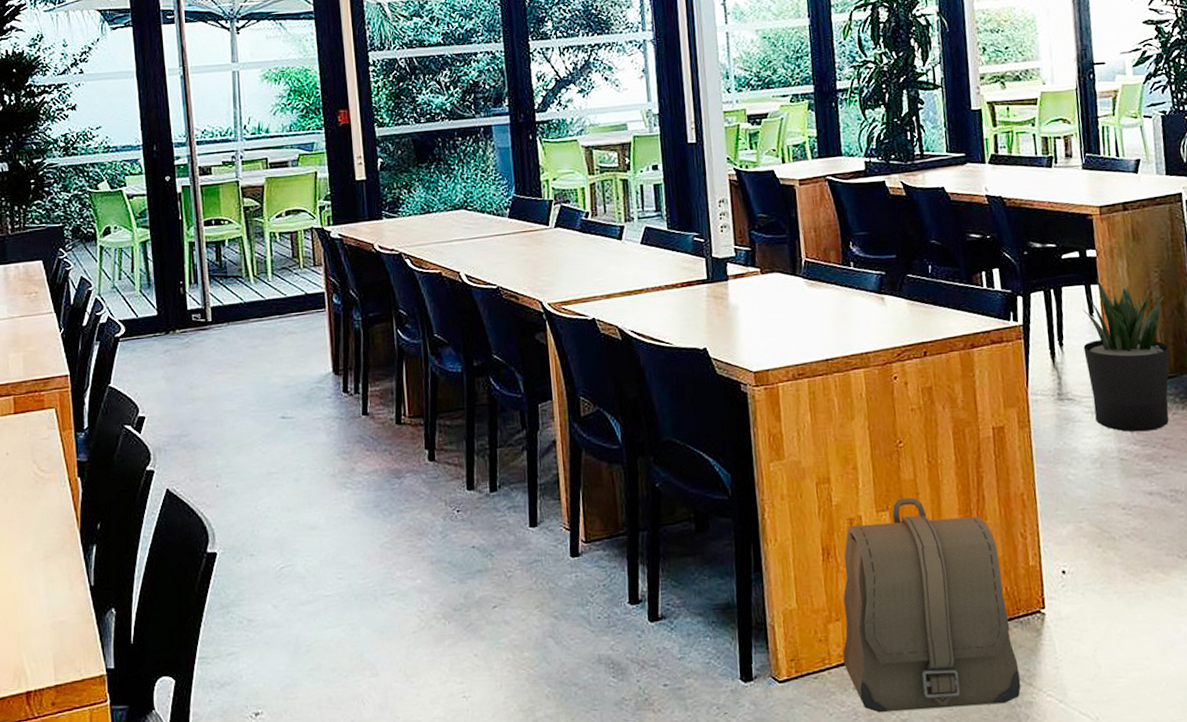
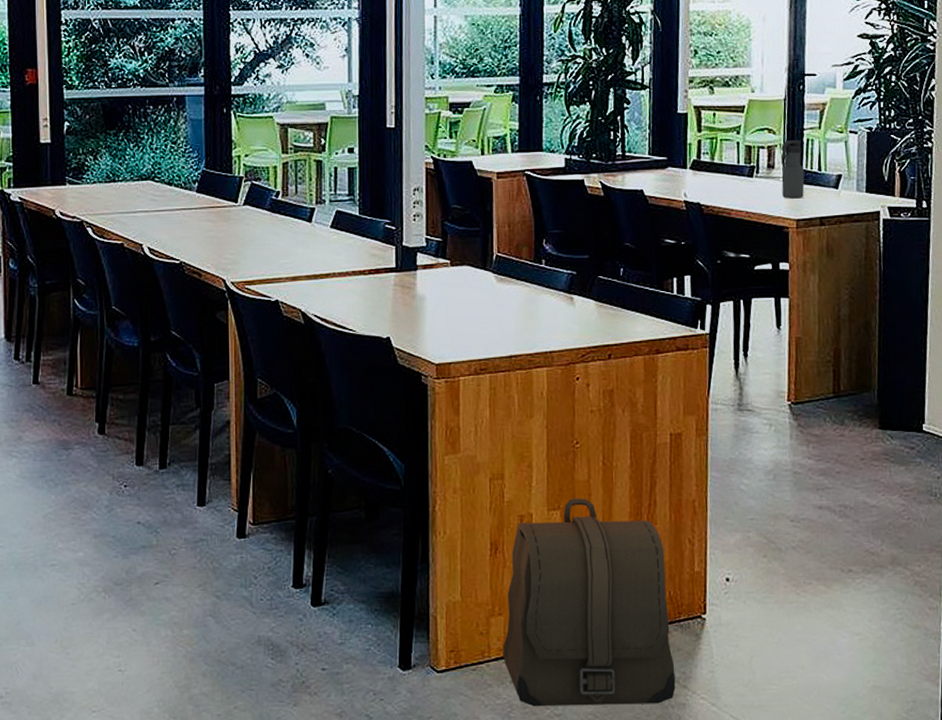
water bottle: none [1077,128,1105,186] -> present [780,140,805,199]
planter: present [1082,278,1170,432] -> none [767,291,853,446]

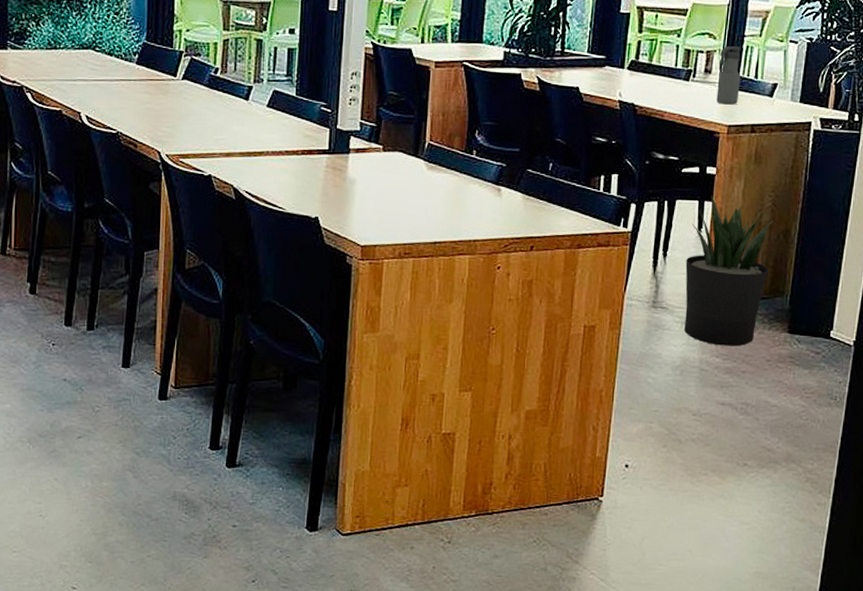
backpack: present [503,498,676,707] -> none [406,381,569,576]
planter: none [767,291,853,446] -> present [684,195,773,346]

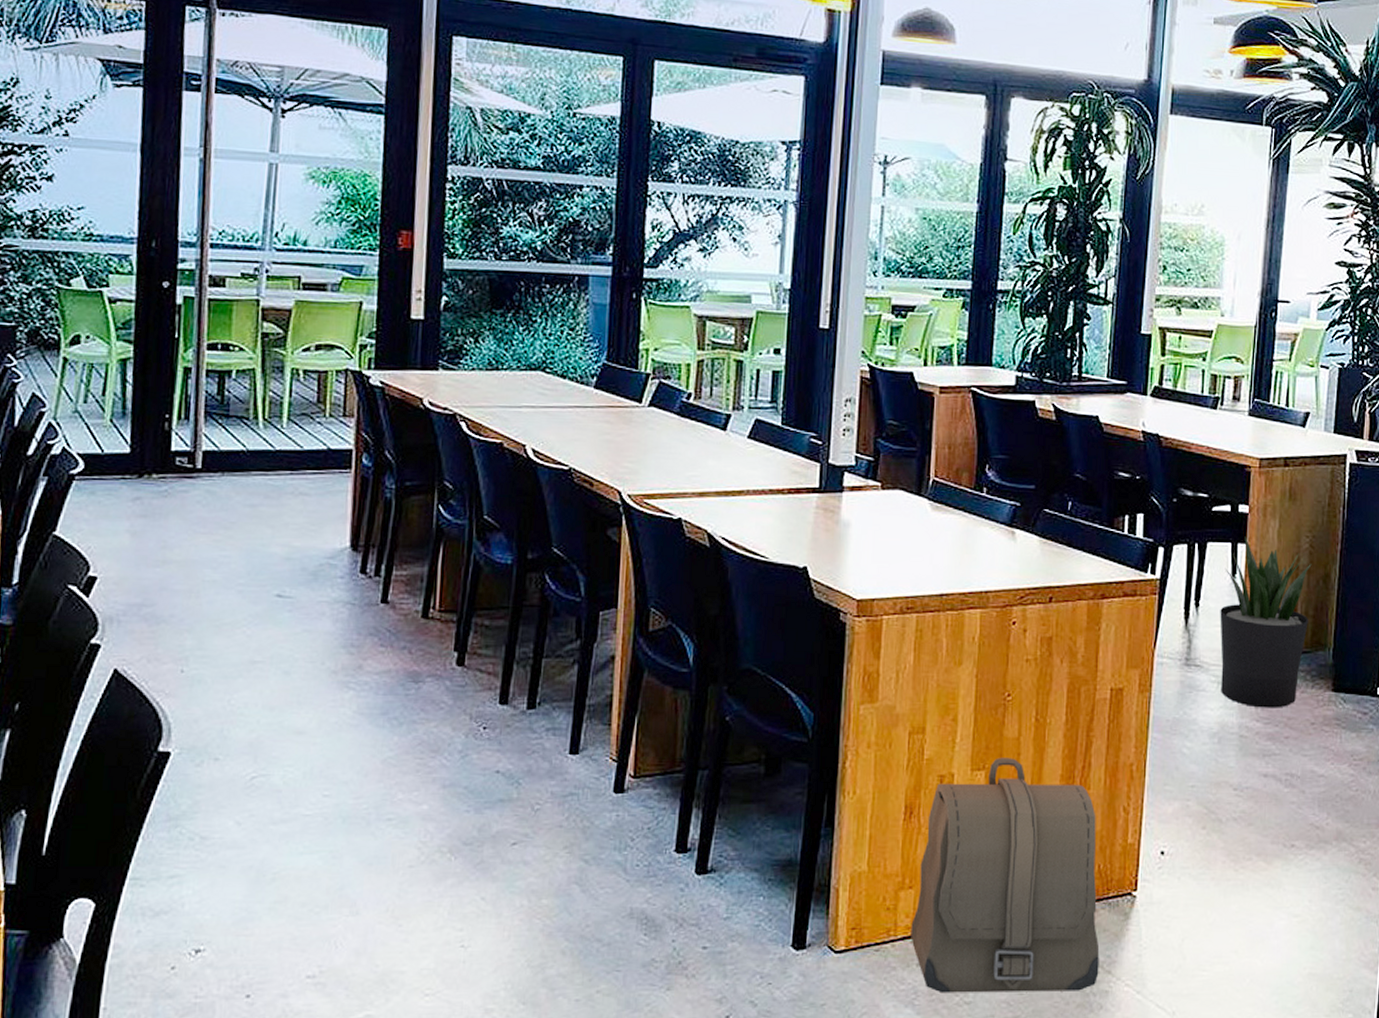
backpack: none [406,381,569,576] -> present [911,758,1100,994]
water bottle: present [716,46,741,105] -> none [1246,371,1271,436]

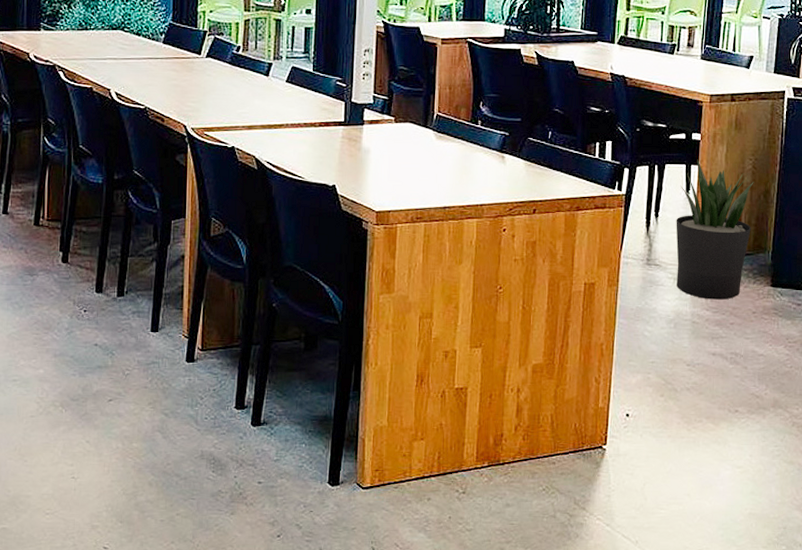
backpack: present [911,758,1100,994] -> none [423,338,576,523]

